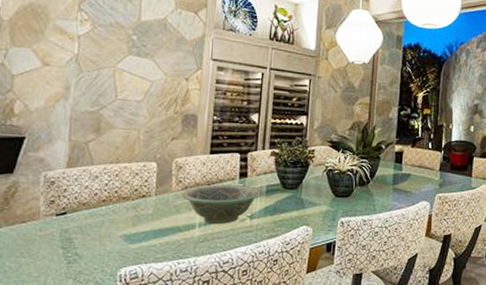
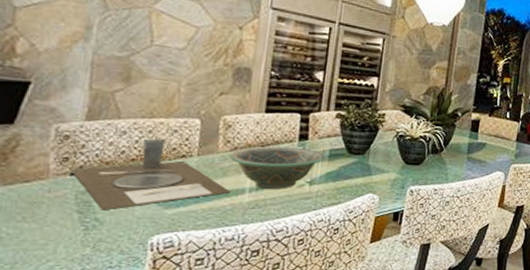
place setting: none [56,181,183,246] -> present [71,138,230,211]

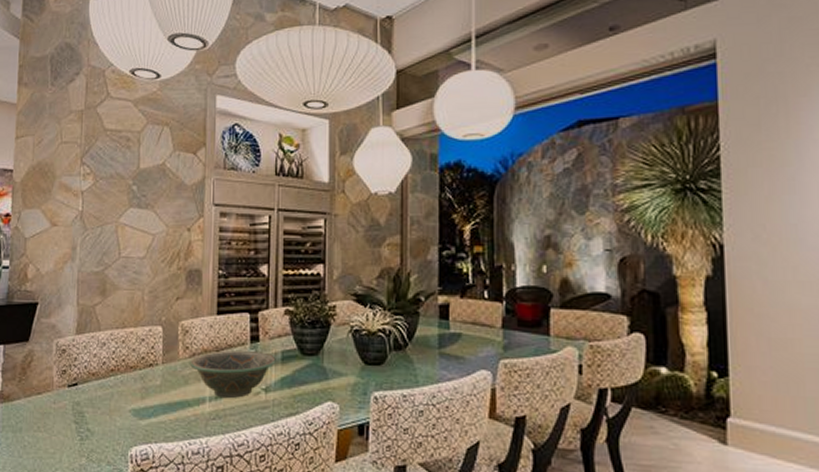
place setting: present [71,138,230,211] -> none [68,348,192,421]

